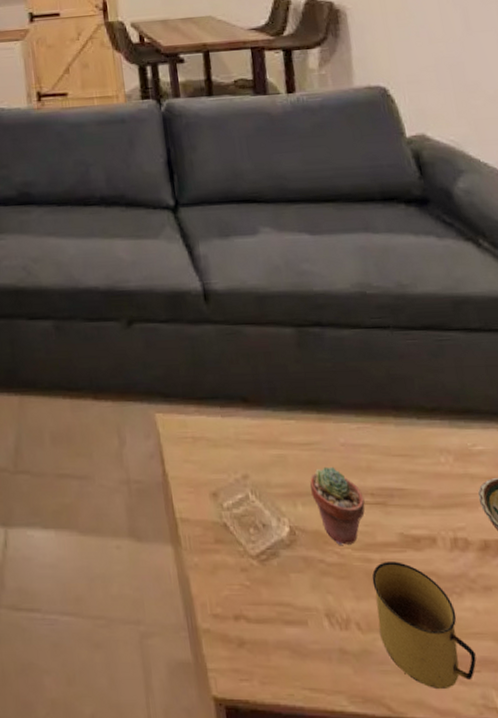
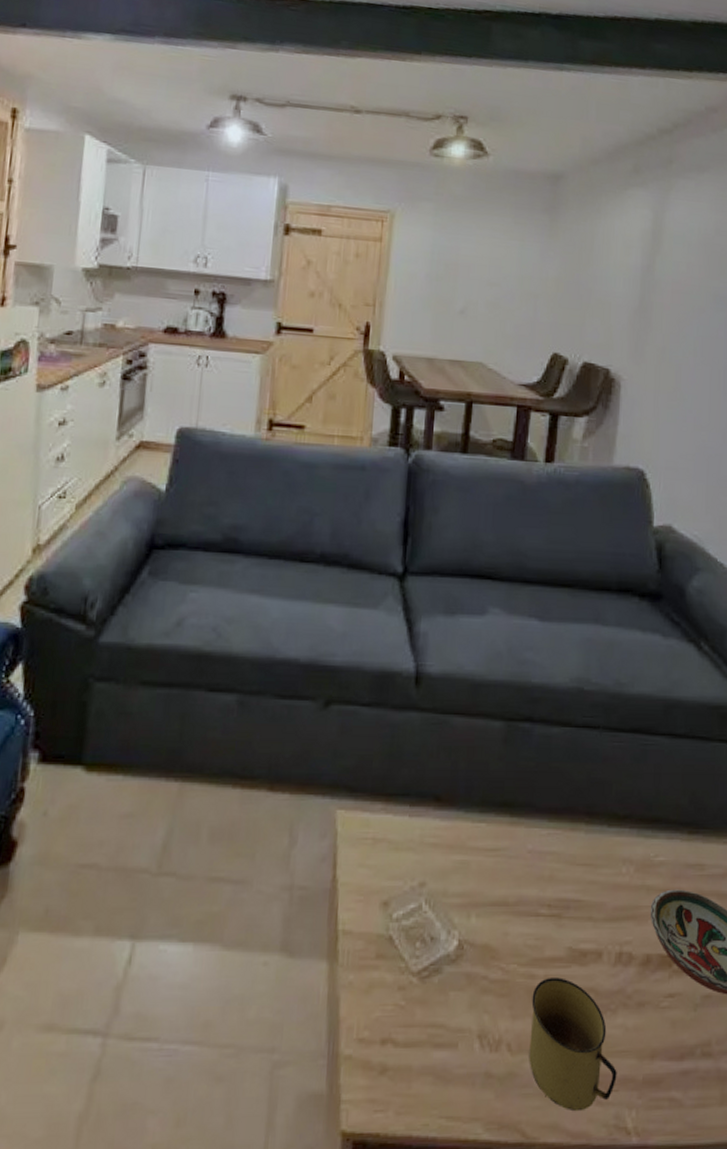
potted succulent: present [310,466,365,545] -> none [488,875,540,960]

